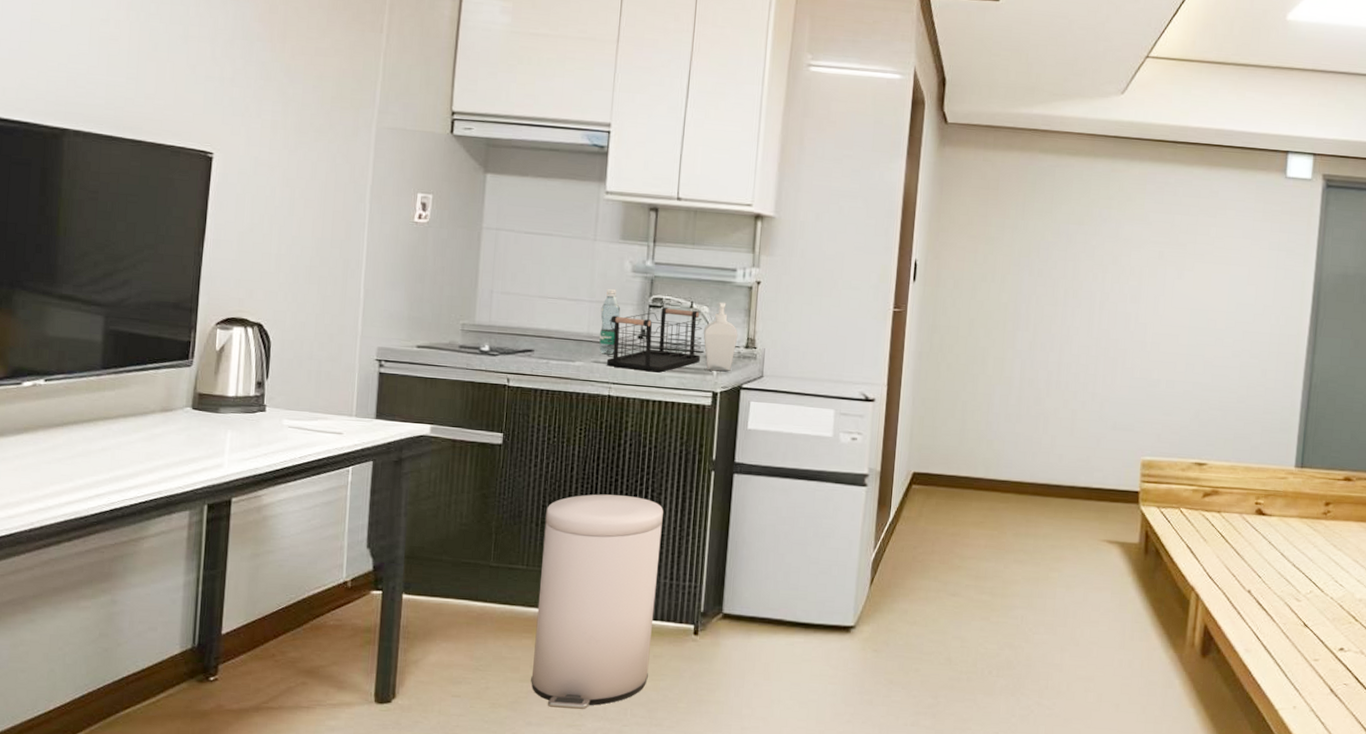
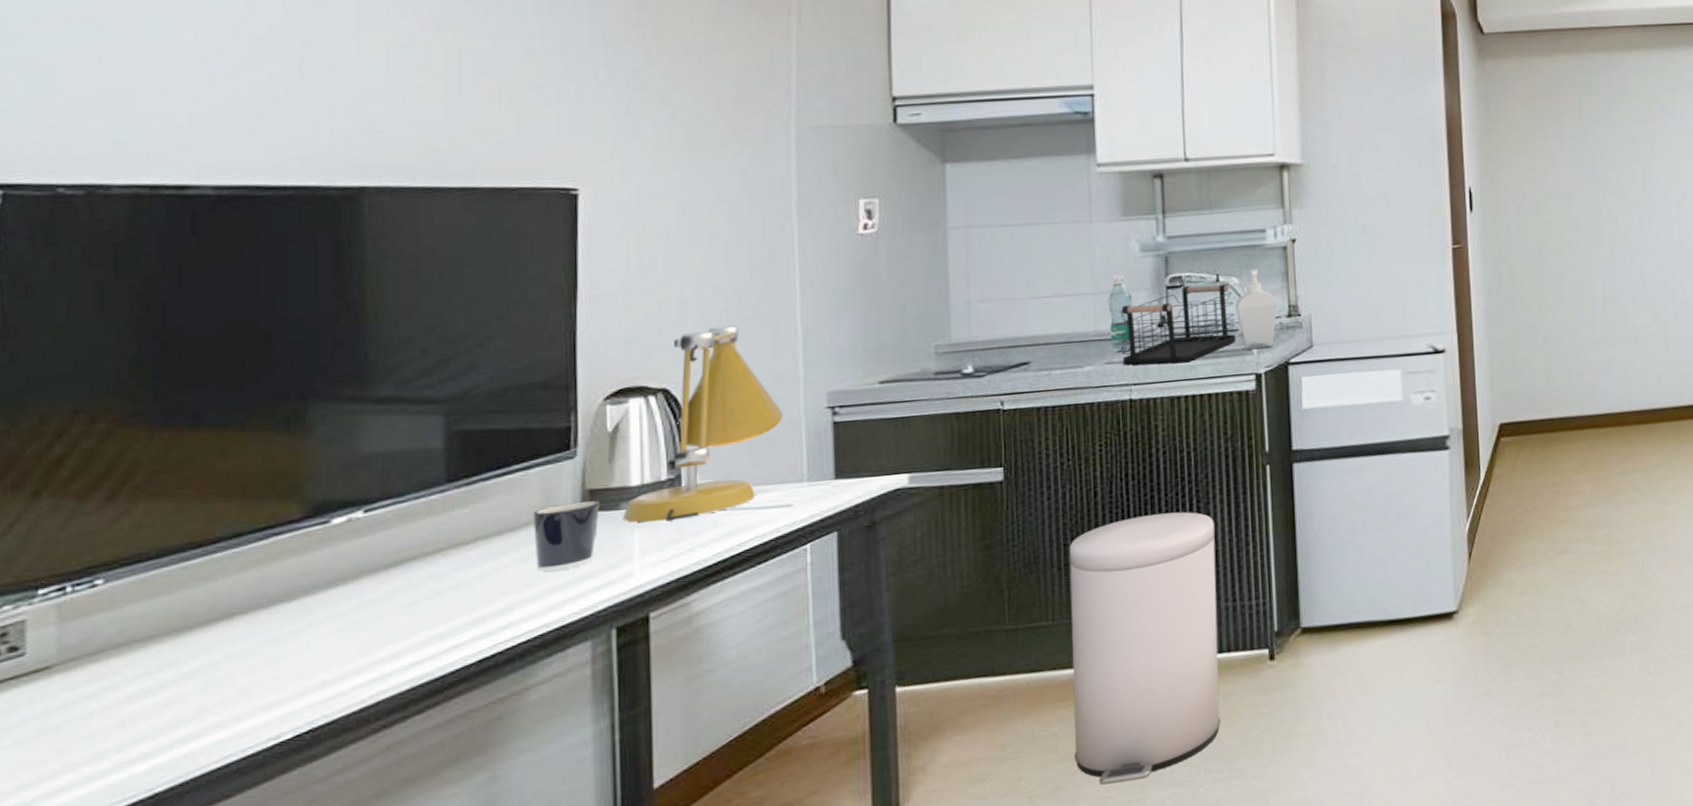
mug: none [157,400,205,452] -> present [533,500,599,572]
table lamp: none [221,280,343,429] -> present [623,325,783,523]

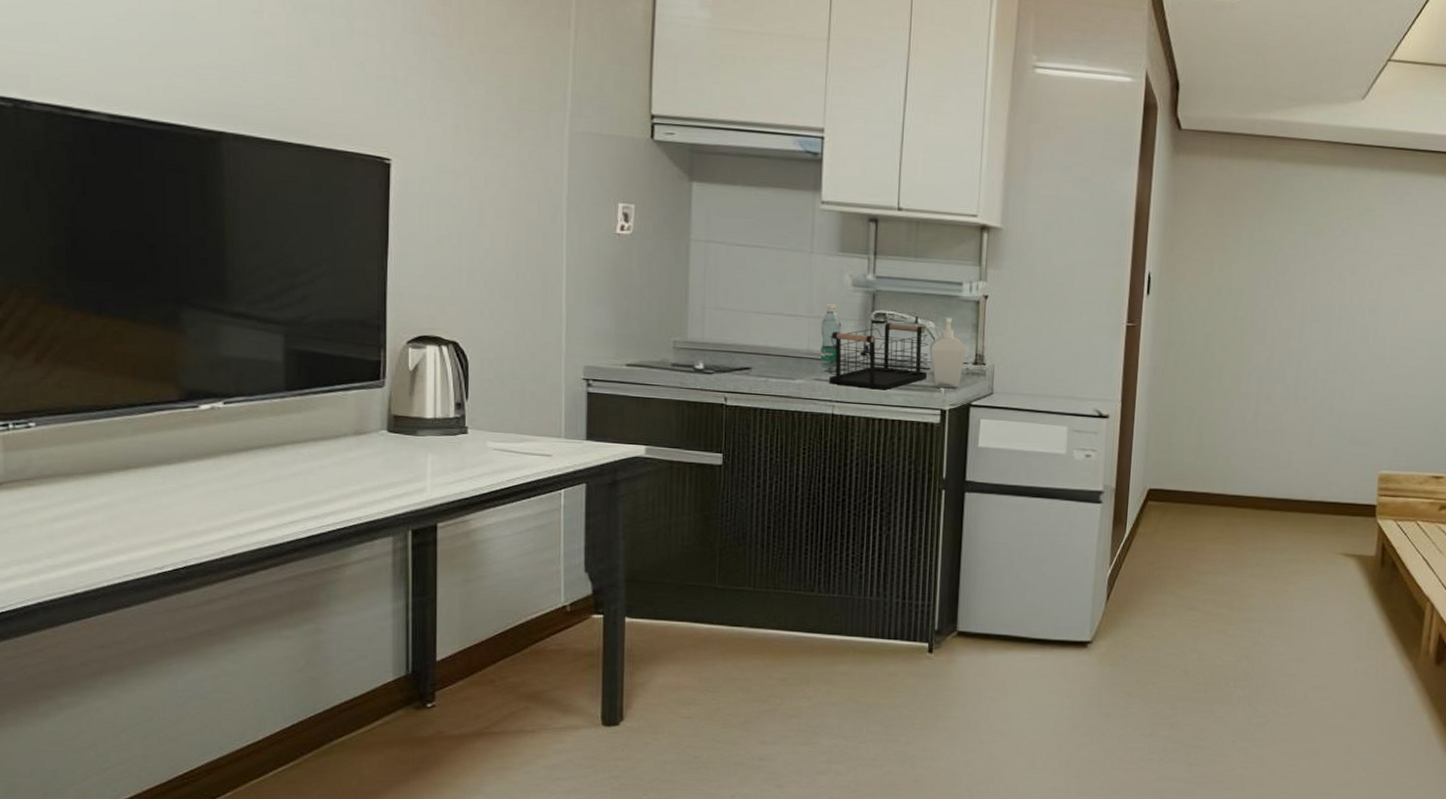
mug: present [533,500,599,572] -> none [350,423,401,477]
table lamp: present [623,325,783,523] -> none [420,295,547,452]
pedal bin: present [1069,511,1220,785] -> none [763,514,893,728]

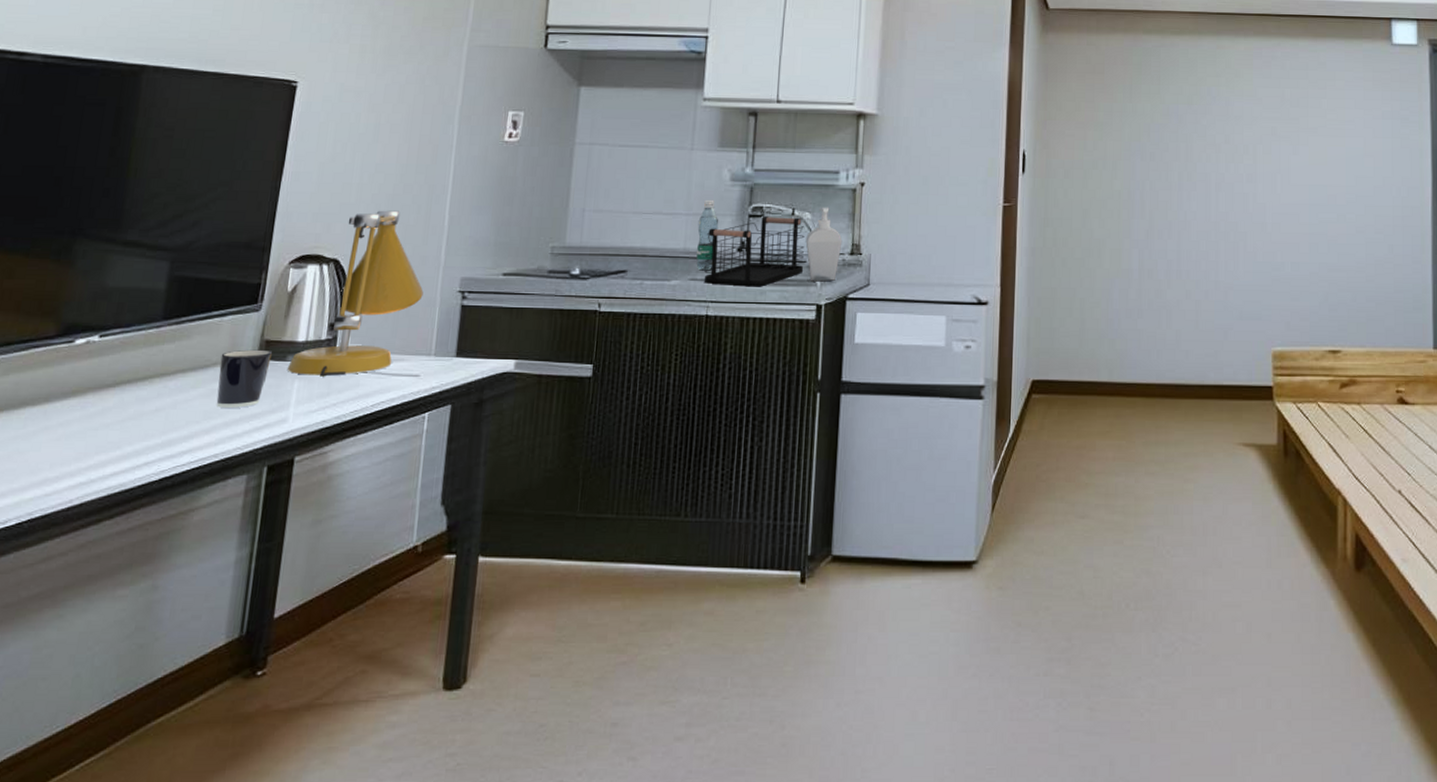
mug: none [350,423,401,477] -> present [216,349,272,408]
table lamp: none [420,295,547,452] -> present [288,210,424,377]

